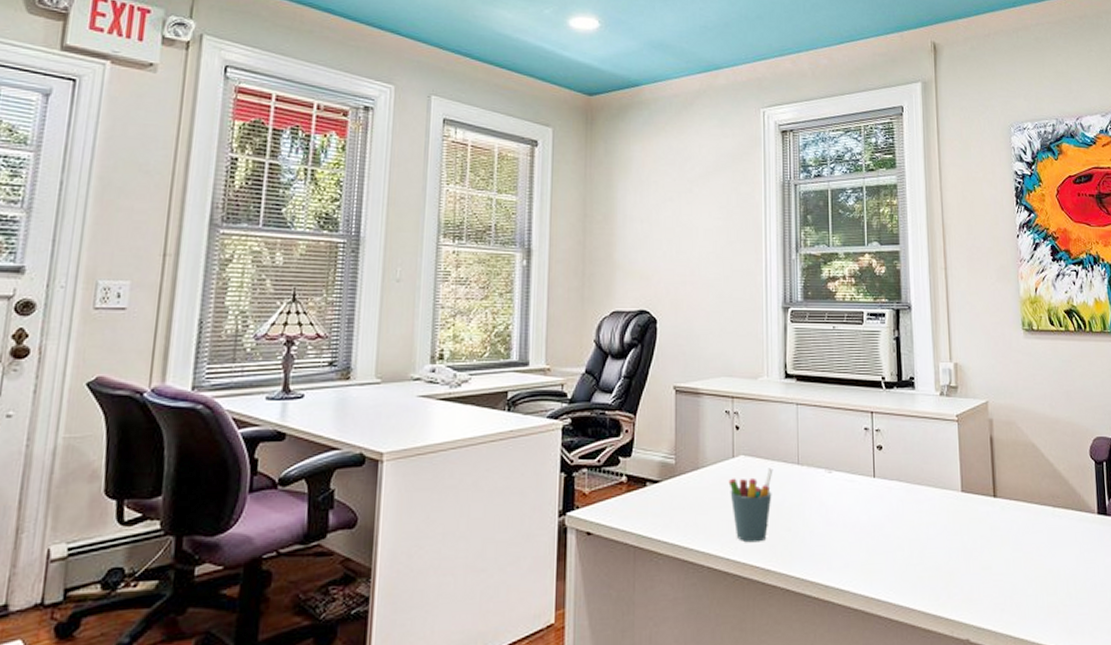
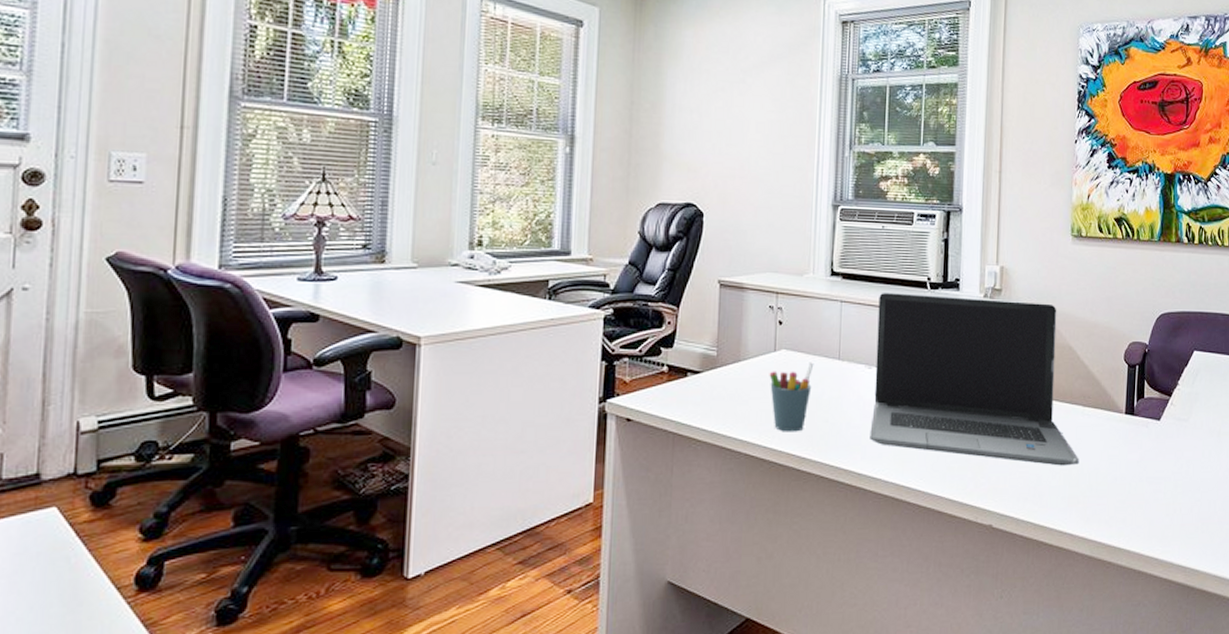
laptop computer: none [834,394,1055,573] -> present [870,293,1079,466]

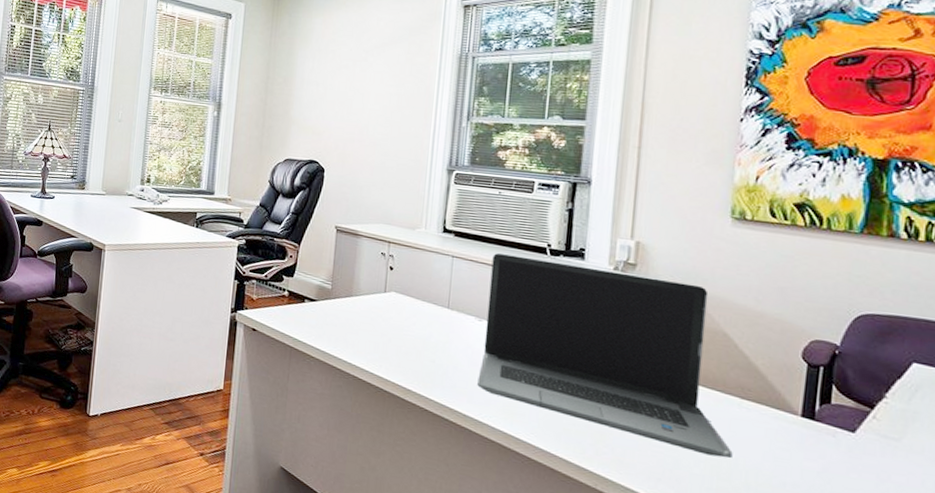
pen holder: present [769,362,814,432] -> none [378,306,423,366]

